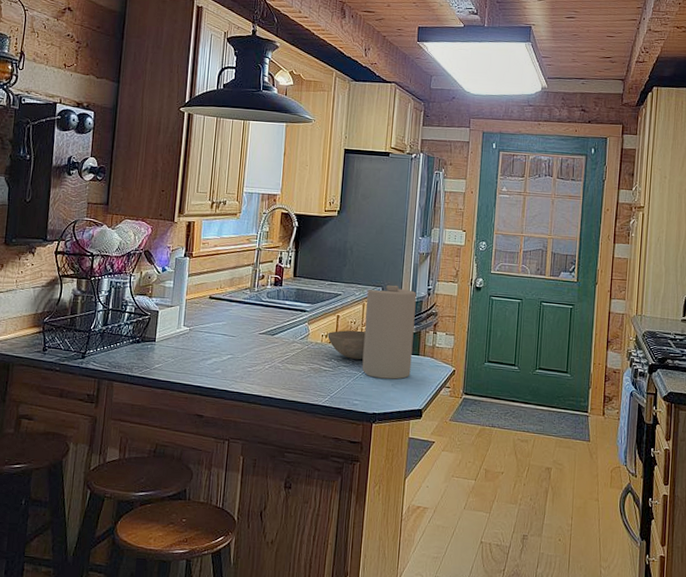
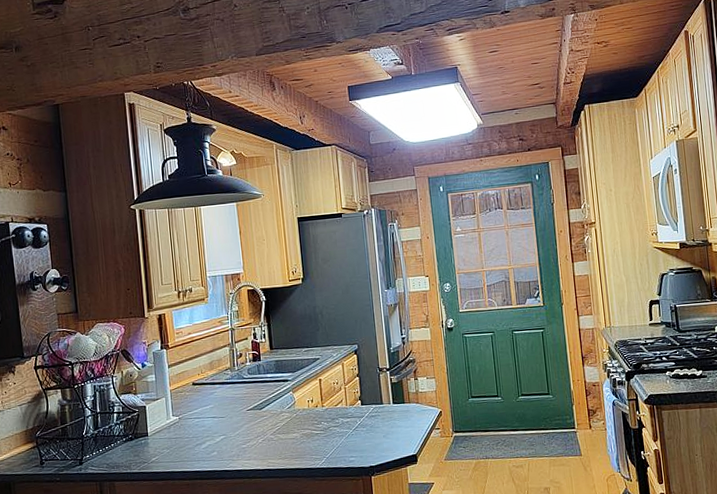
bowl: present [327,330,366,360] -> none [313,389,352,419]
paper towel holder: present [362,285,417,379] -> none [344,340,400,433]

